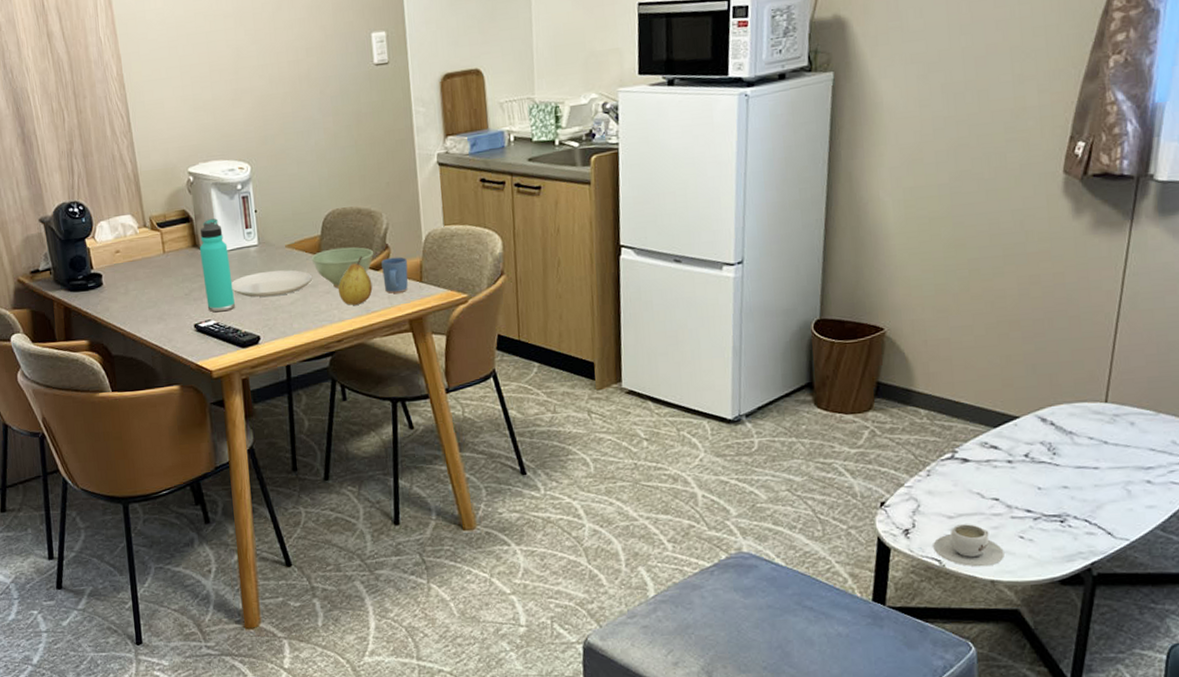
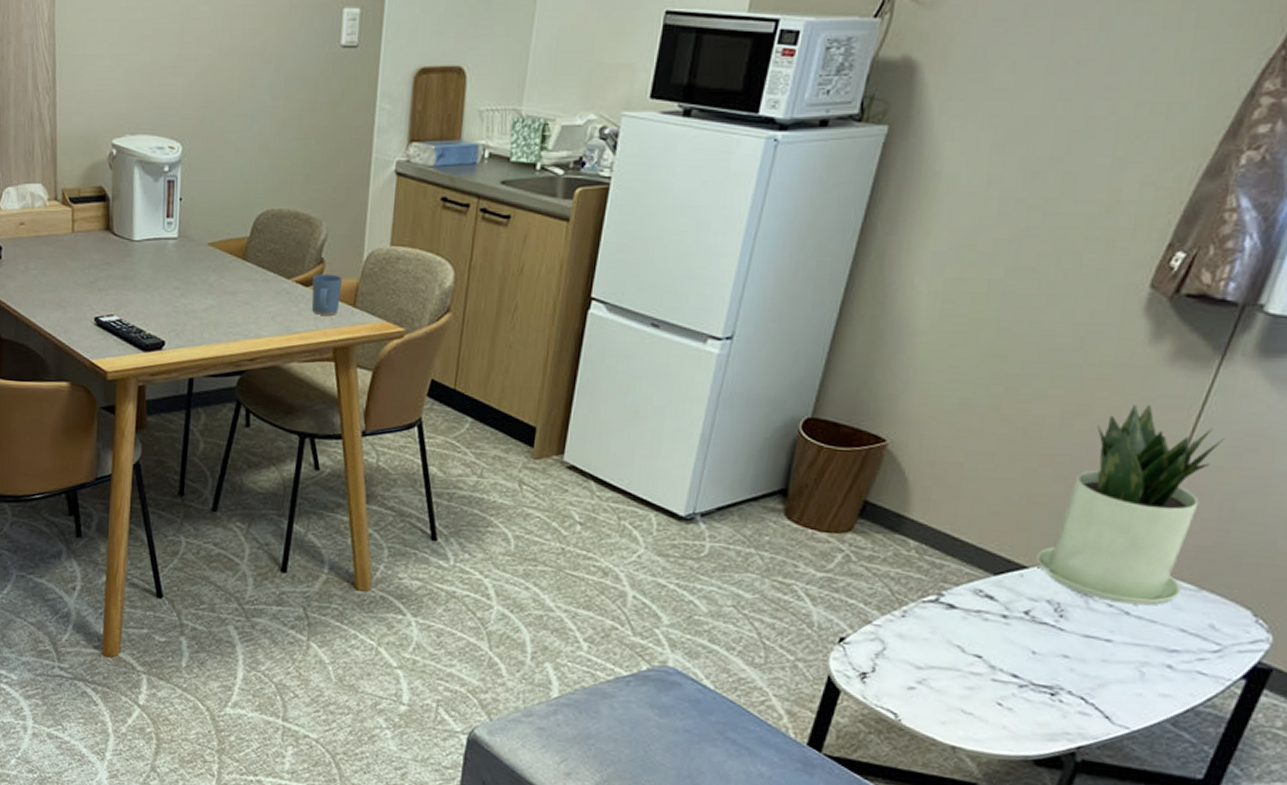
thermos bottle: present [199,218,235,313] -> none [111,201,144,308]
plate: present [231,269,313,297] -> none [142,269,233,299]
bowl: present [311,247,374,289] -> none [234,254,307,301]
fruit: present [337,256,373,305] -> none [259,267,299,322]
teacup: present [933,524,1004,567] -> none [891,677,975,730]
planter: none [1023,268,1149,435] -> present [1035,404,1225,606]

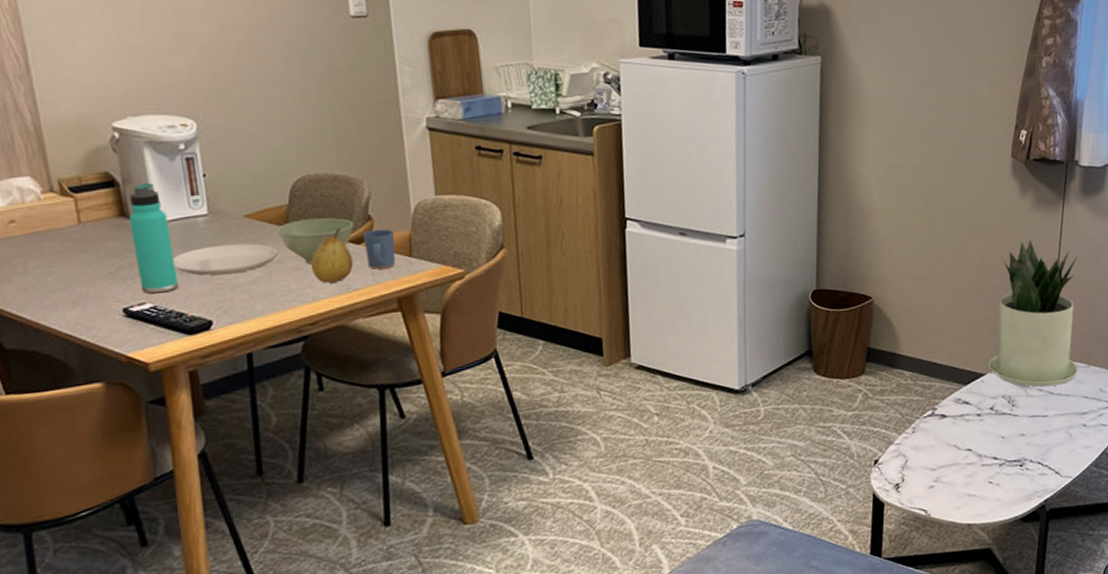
thermos bottle: none [111,201,144,308] -> present [128,183,178,294]
plate: none [142,269,233,299] -> present [173,243,280,276]
bowl: none [234,254,307,301] -> present [276,217,354,265]
fruit: none [259,267,299,322] -> present [310,227,354,283]

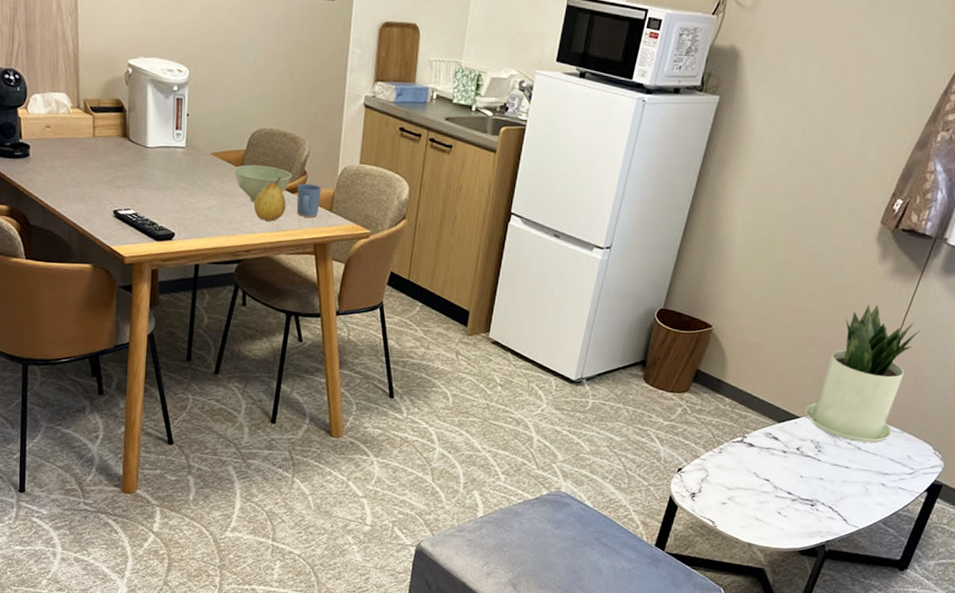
thermos bottle: present [128,183,178,294] -> none [128,113,156,204]
plate: present [173,243,280,276] -> none [154,173,232,199]

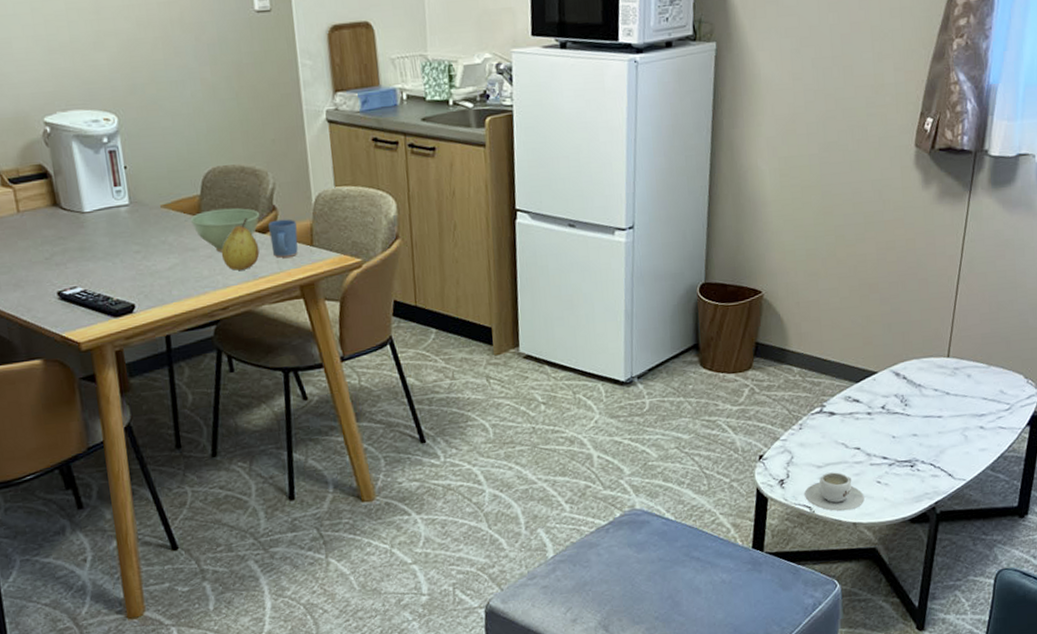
teacup: none [711,495,764,532] -> present [804,472,865,512]
planter: present [805,304,921,443] -> none [880,235,983,387]

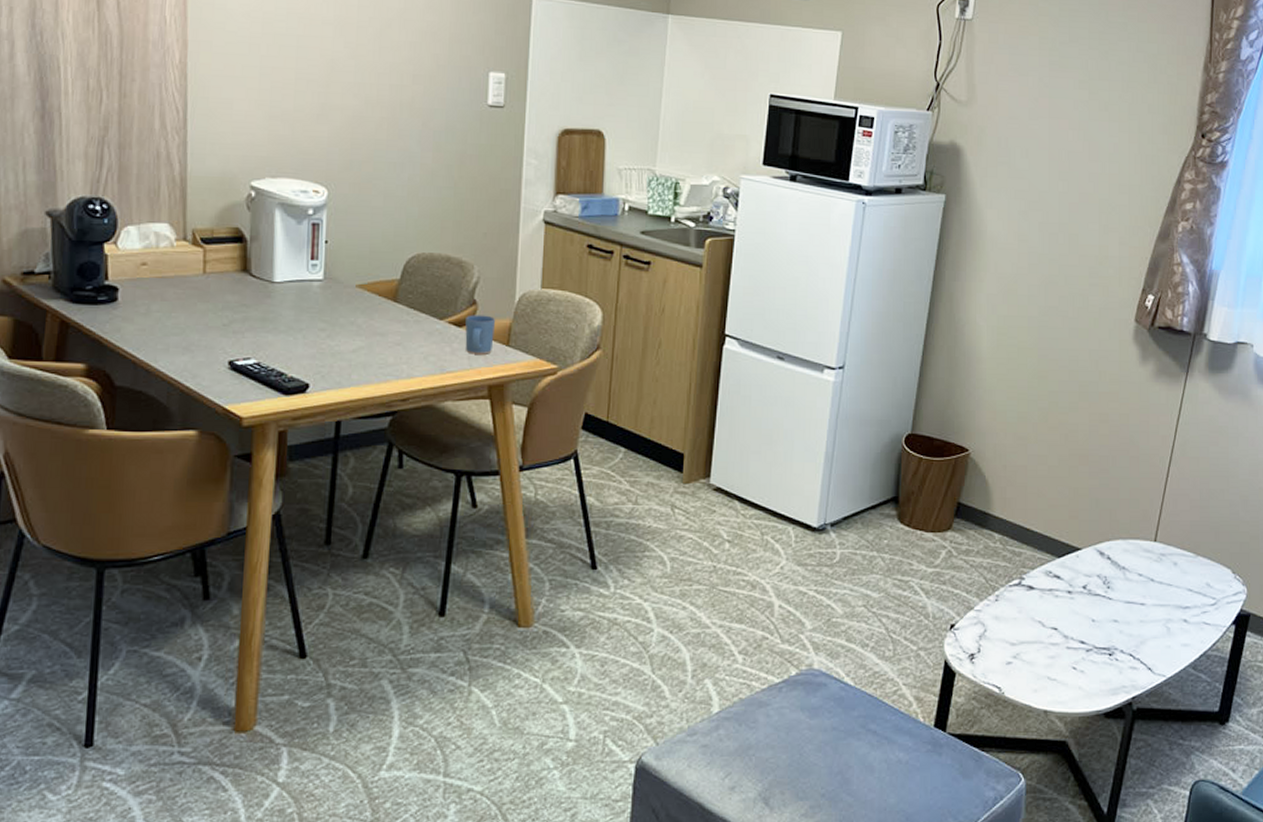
bowl: present [190,208,260,253] -> none [384,296,459,341]
fruit: present [221,217,260,271] -> none [410,308,452,362]
teacup: present [804,472,865,512] -> none [995,652,1058,696]

